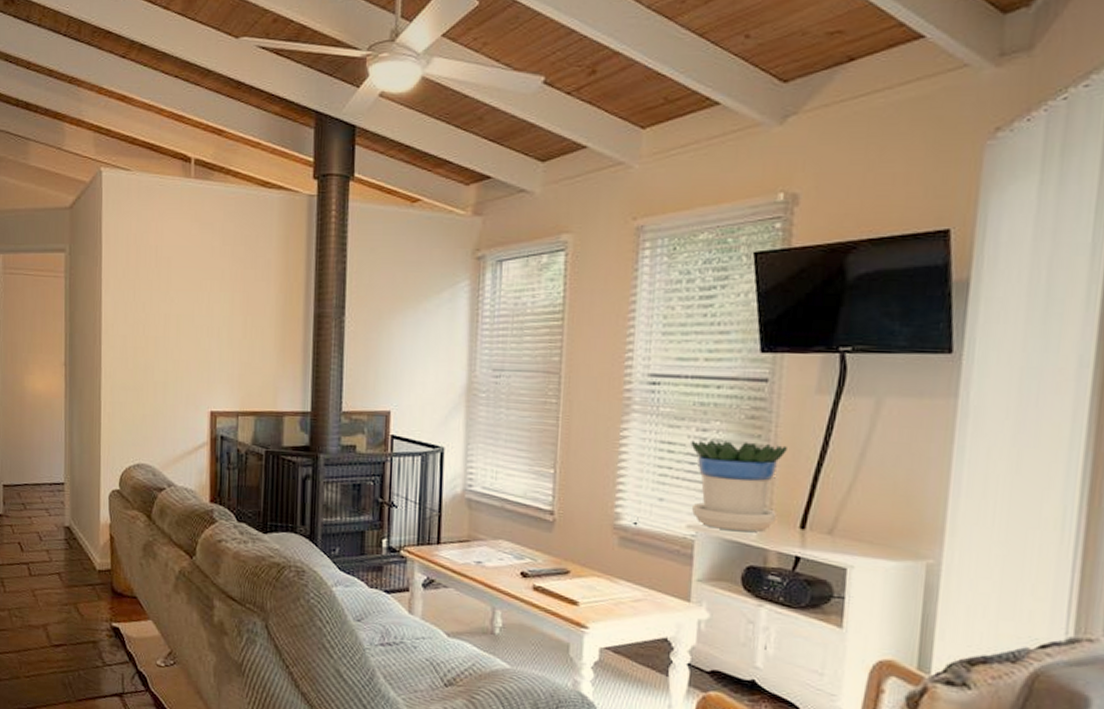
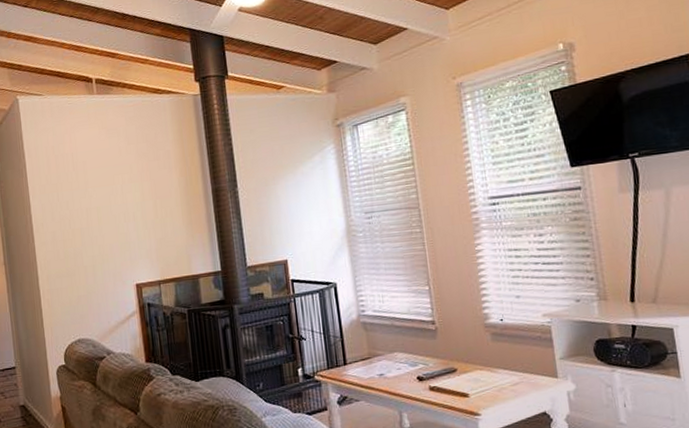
flowerpot: present [691,440,787,532] -> none [532,237,611,313]

